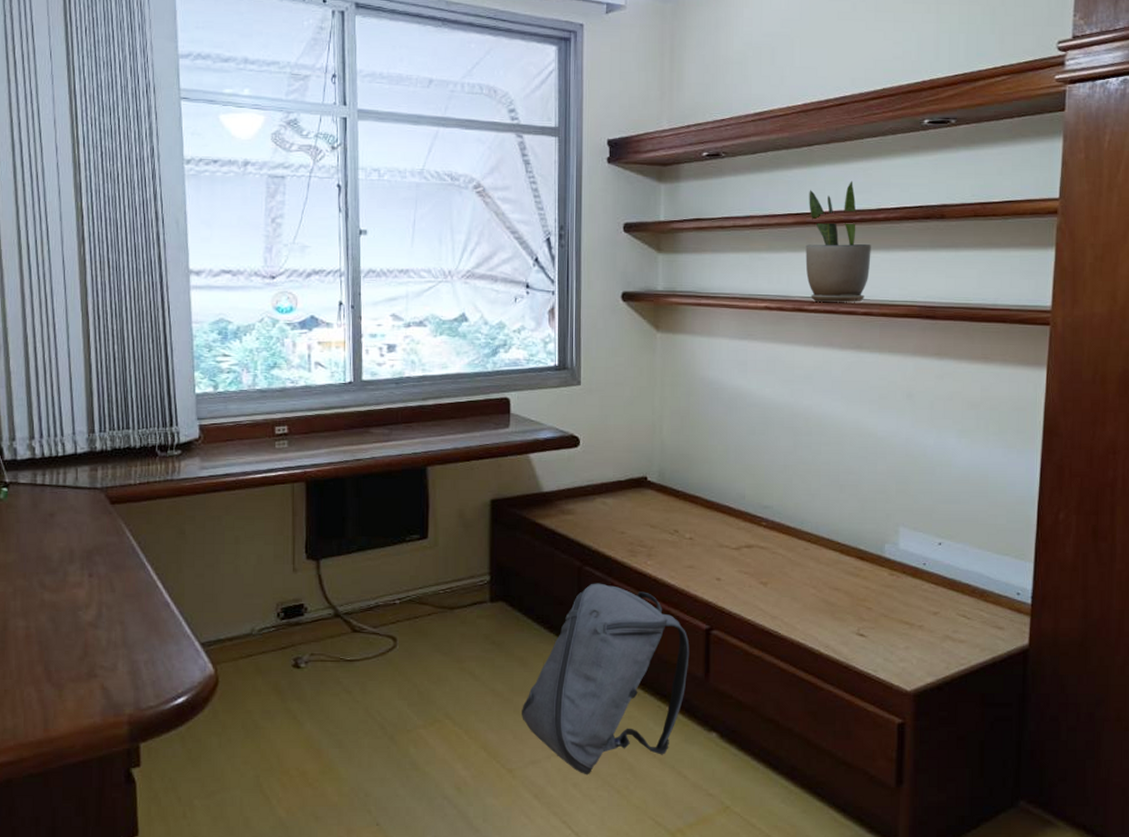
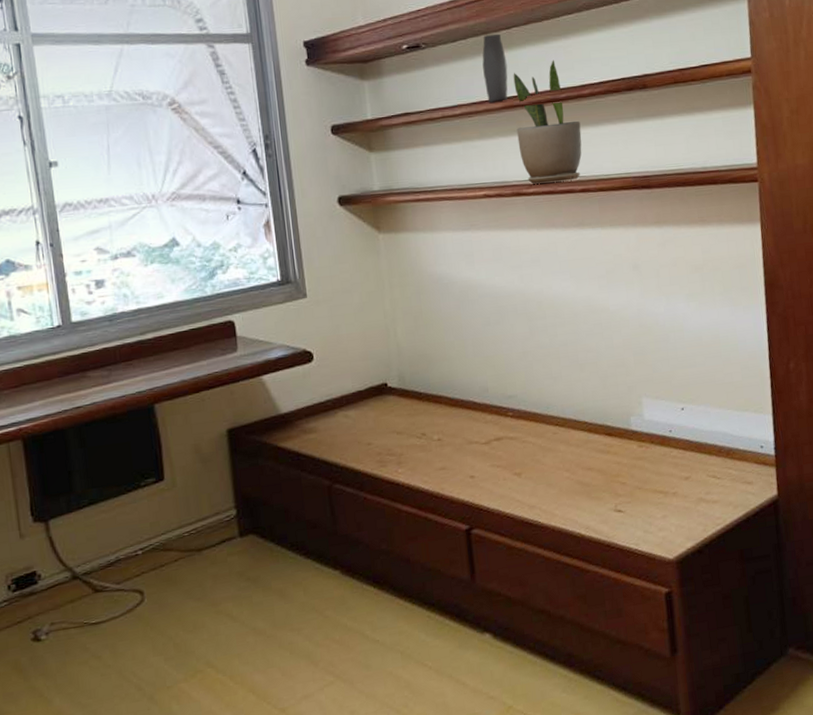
backpack: present [522,583,690,775] -> none [287,499,453,701]
vase: none [779,149,804,218] -> present [482,33,508,104]

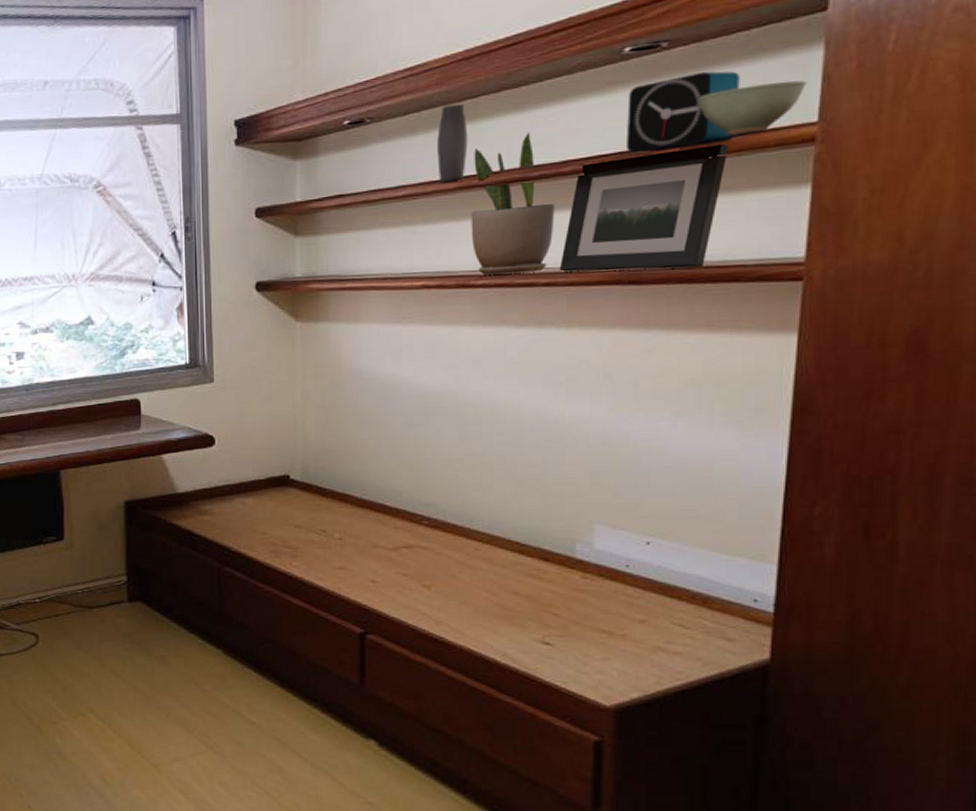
picture frame: none [589,72,697,180] -> present [559,143,729,272]
clock: none [623,15,700,79] -> present [627,71,740,153]
bowl: none [670,25,741,68] -> present [697,80,808,137]

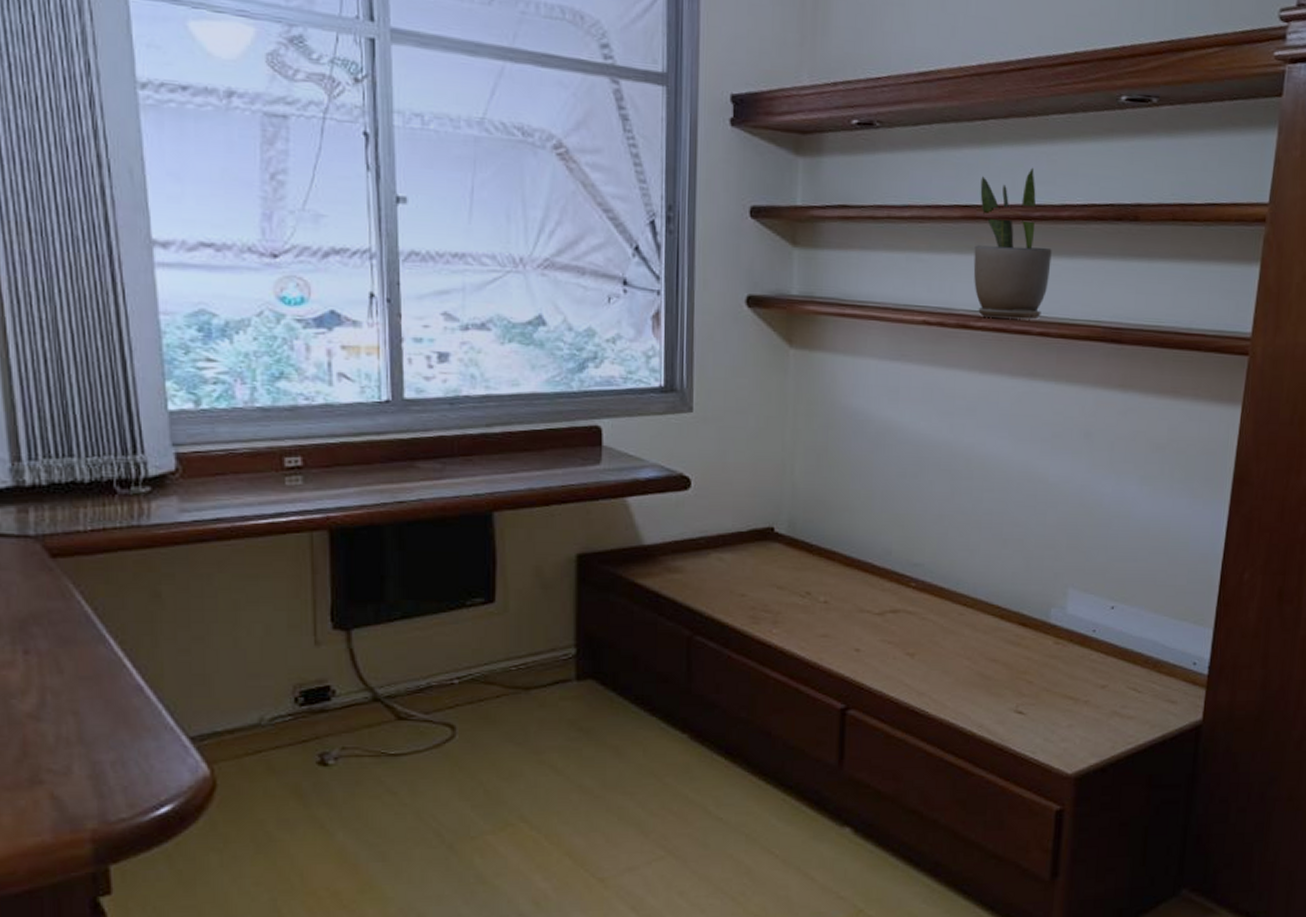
vase: present [437,103,468,184] -> none [945,123,976,212]
picture frame: present [559,143,729,272] -> none [1052,210,1200,334]
clock: present [627,71,740,153] -> none [1117,135,1213,210]
bowl: present [697,80,808,137] -> none [1178,157,1264,207]

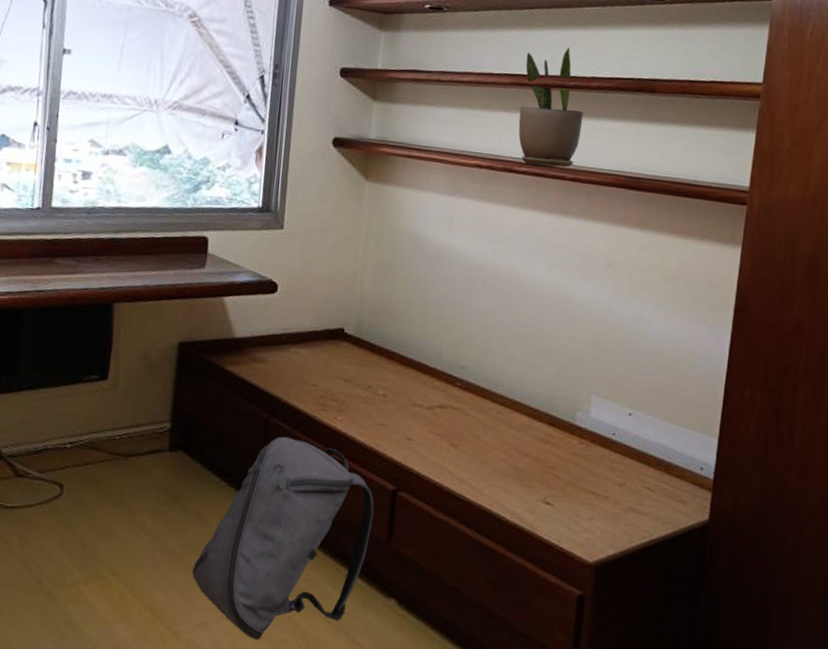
backpack: none [616,656,821,882] -> present [192,436,375,641]

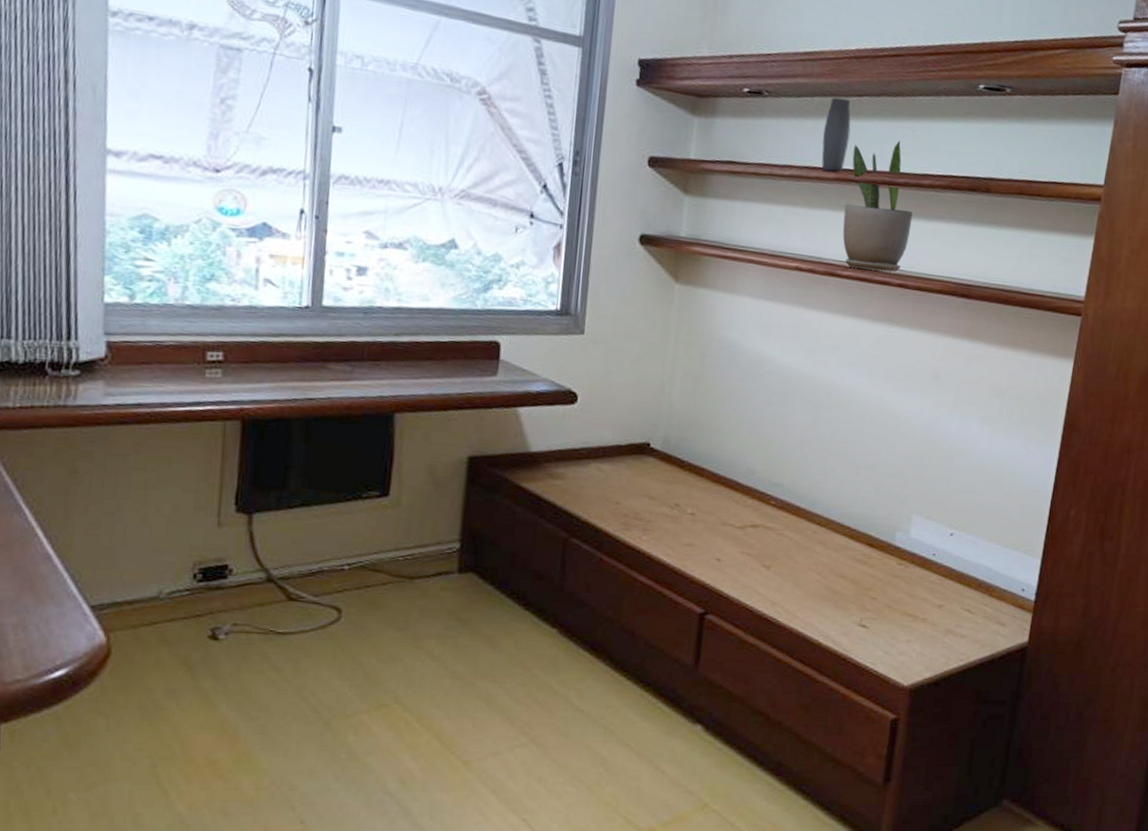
backpack: present [192,436,375,641] -> none [484,557,681,769]
vase: none [497,10,524,79] -> present [821,97,851,174]

